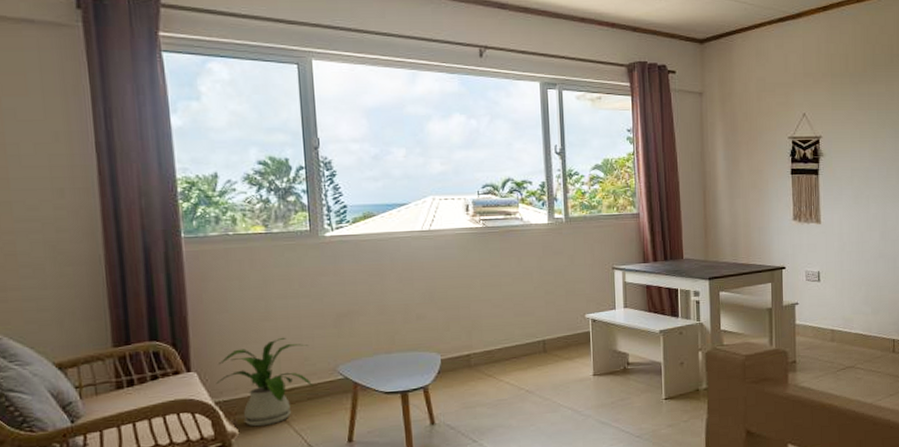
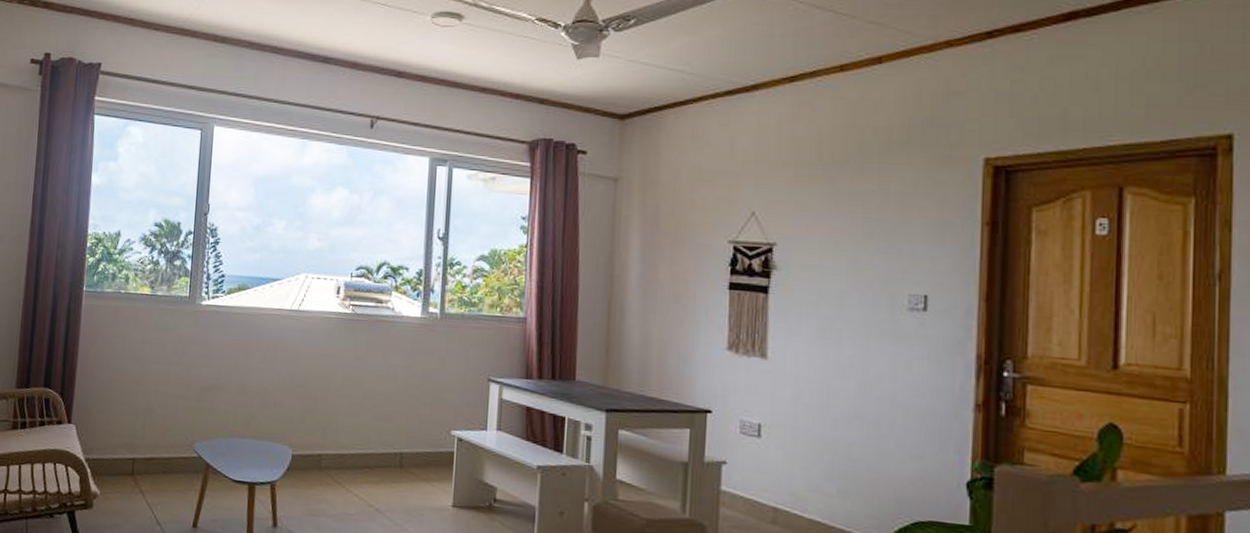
house plant: present [216,337,313,427] -> none [89,403,172,493]

